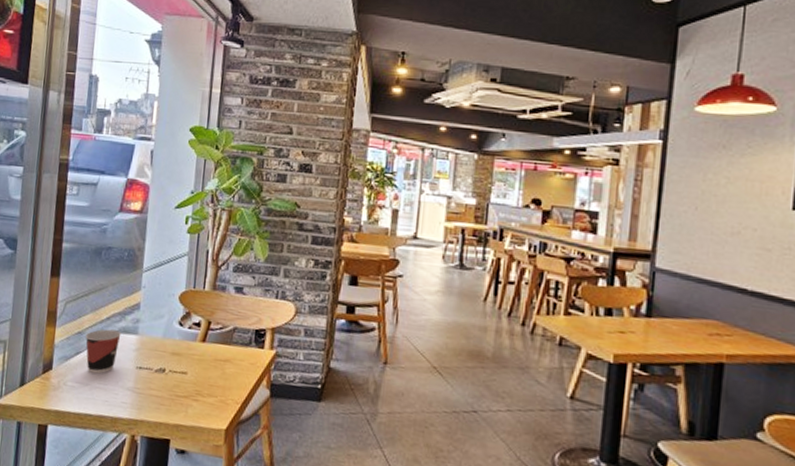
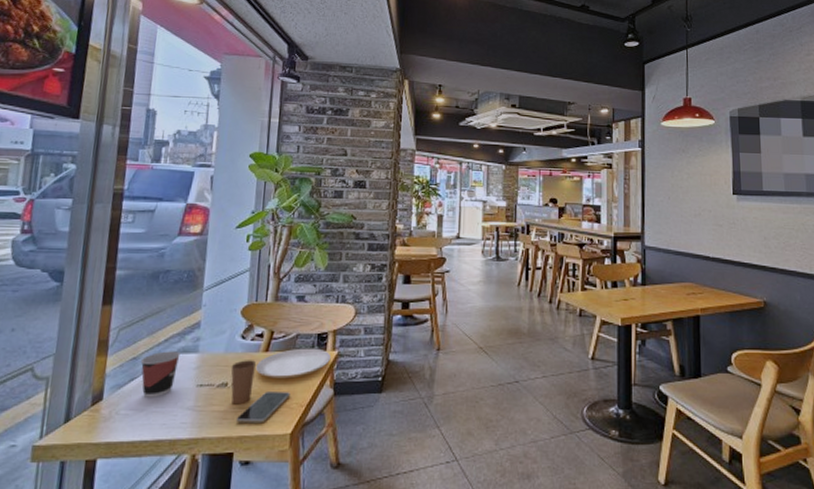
cup: none [168,347,193,393] -> present [231,360,256,405]
mobile phone: none [172,383,226,415] -> present [235,392,290,424]
plate: none [192,342,269,374] -> present [255,348,332,379]

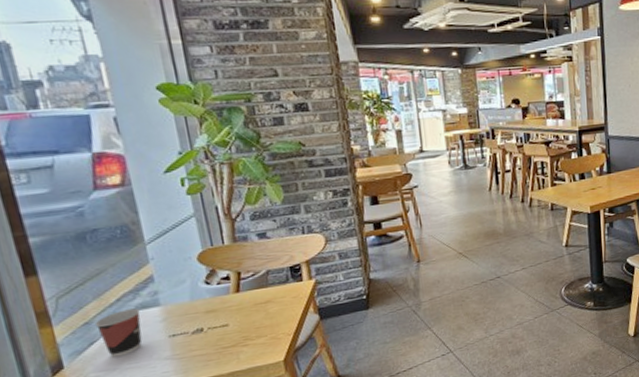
cup: present [231,360,256,405] -> none [202,302,233,347]
mobile phone: present [235,392,290,424] -> none [222,325,275,362]
plate: present [255,348,332,379] -> none [229,280,310,316]

